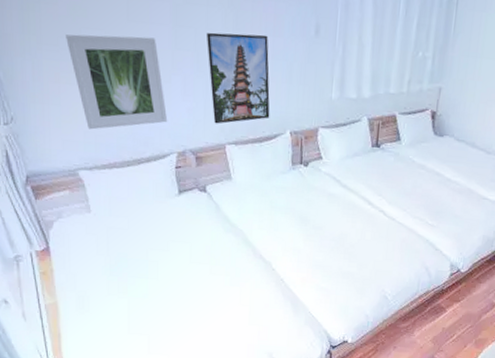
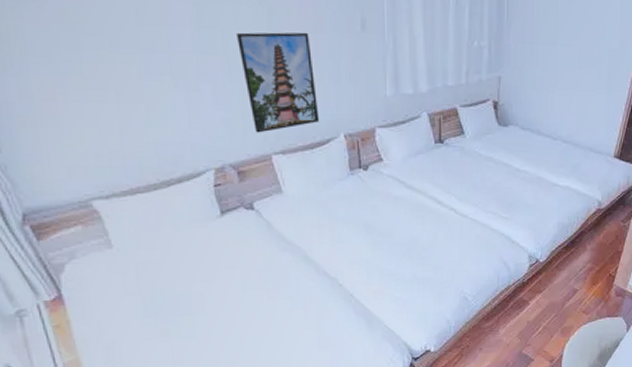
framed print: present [66,34,168,130] -> none [59,41,200,152]

